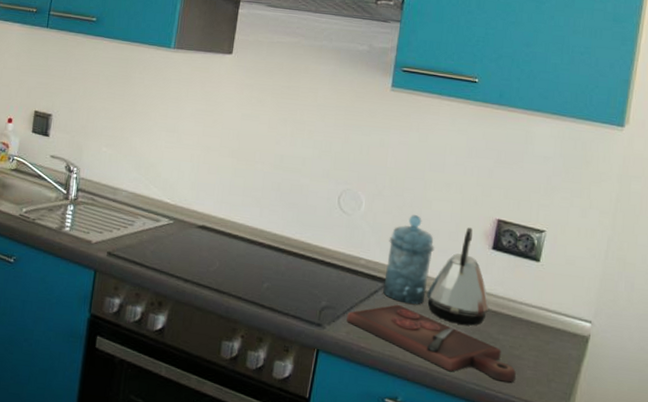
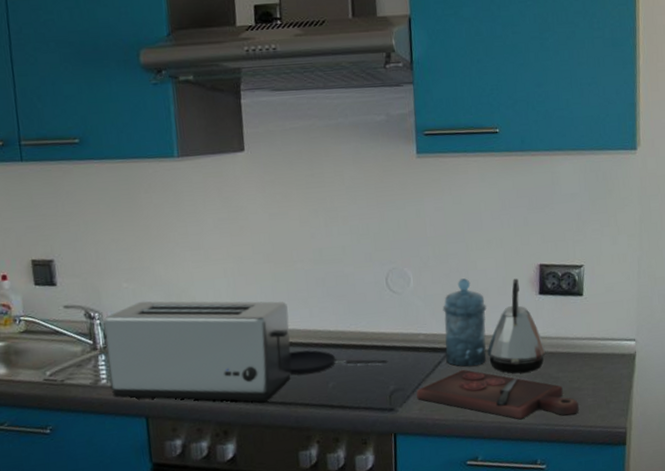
toaster: none [71,166,241,285] -> present [103,301,292,402]
frying pan: none [230,244,325,279] -> present [289,350,389,375]

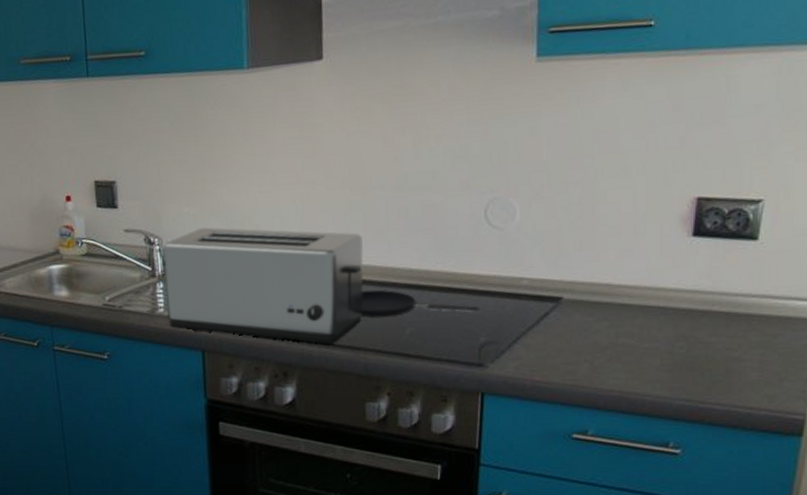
cutting board: present [416,369,579,419] -> none [514,324,736,391]
canister: present [442,278,487,367] -> none [555,213,616,321]
kettle: present [487,278,546,374] -> none [612,215,695,334]

